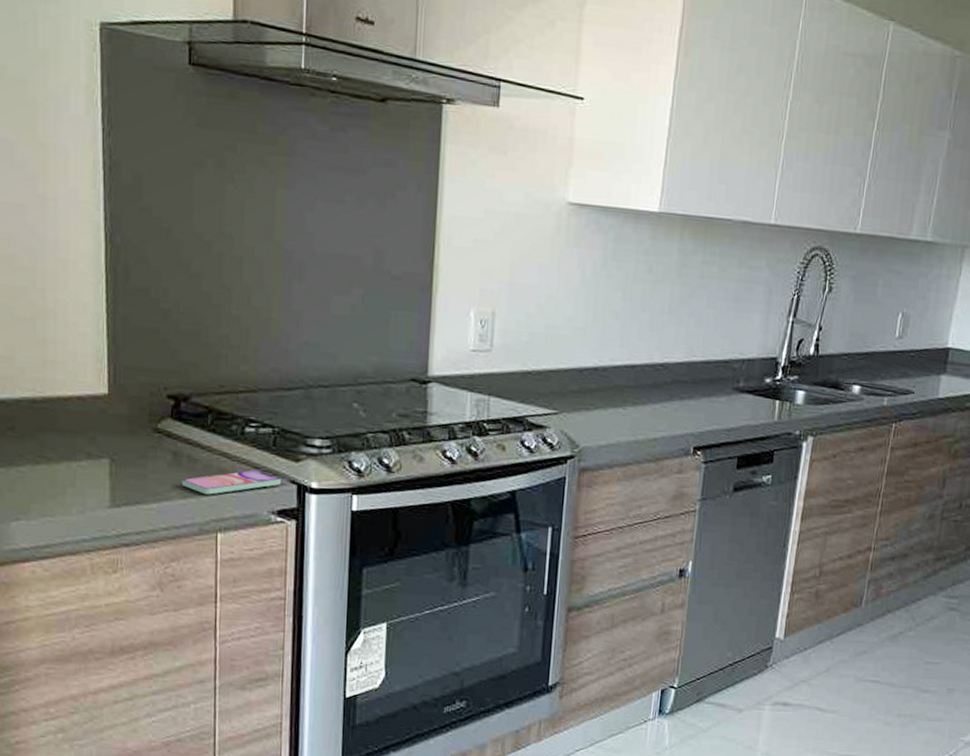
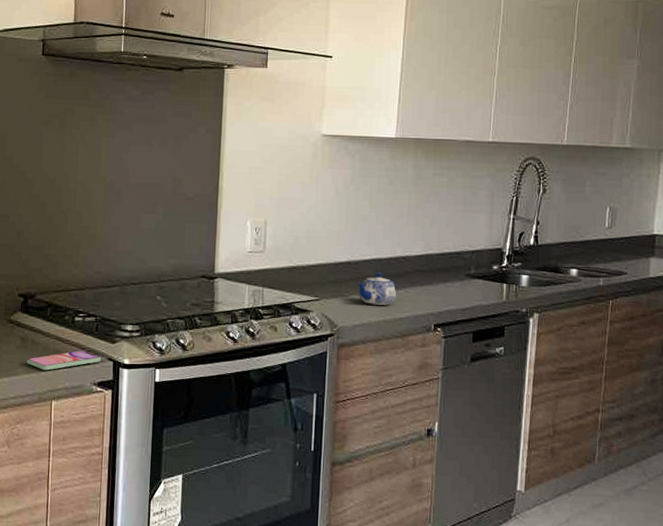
teapot: none [605,381,652,423] -> present [357,272,397,306]

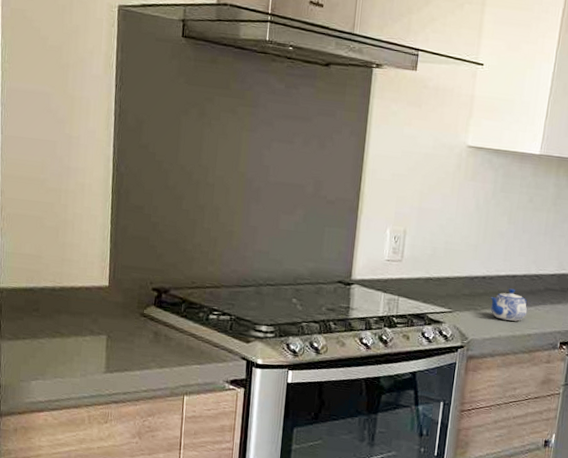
smartphone: present [27,350,101,371] -> none [160,347,235,366]

